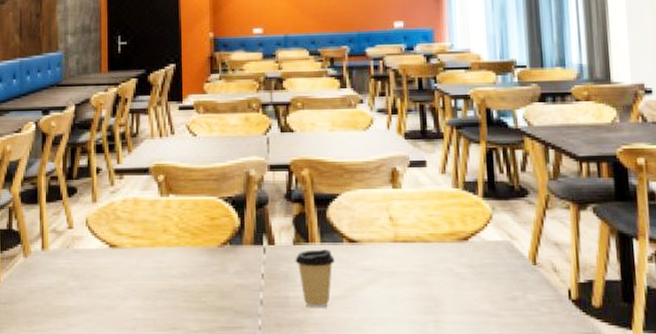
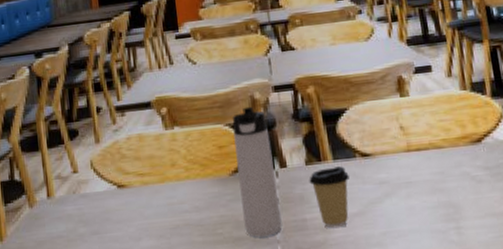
thermos bottle: none [226,182,265,309] -> present [232,106,282,238]

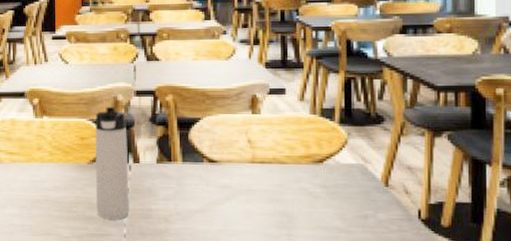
coffee cup: present [309,166,350,229] -> none [158,168,195,221]

